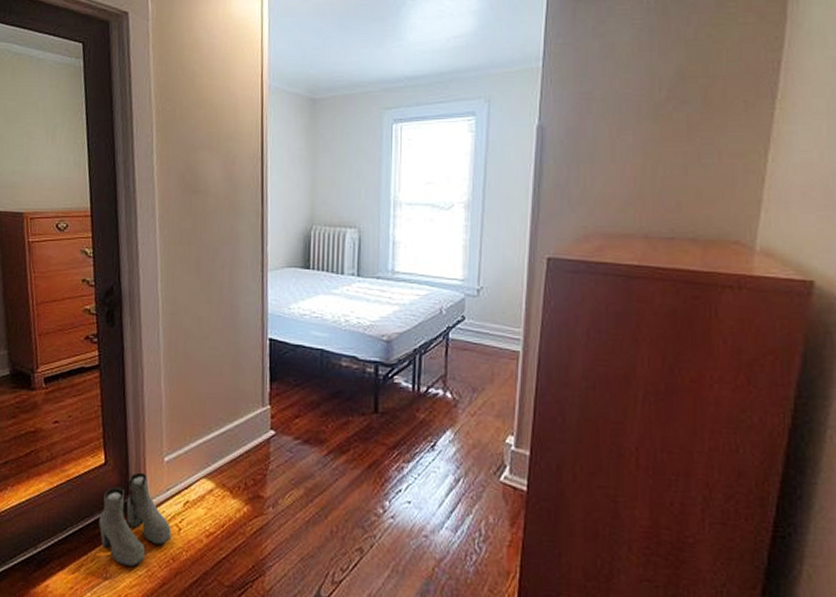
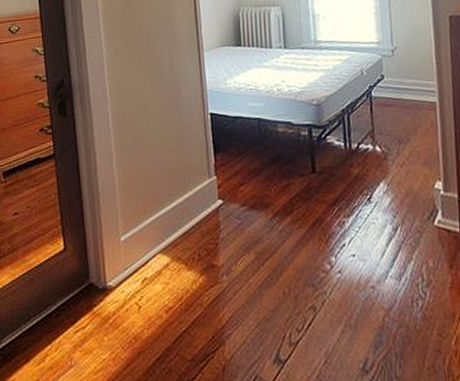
boots: present [98,472,171,567] -> none [61,254,132,352]

